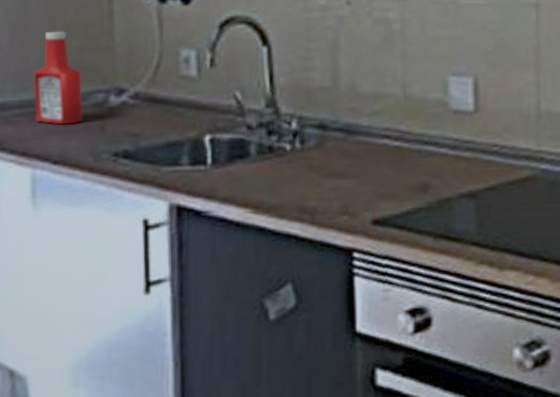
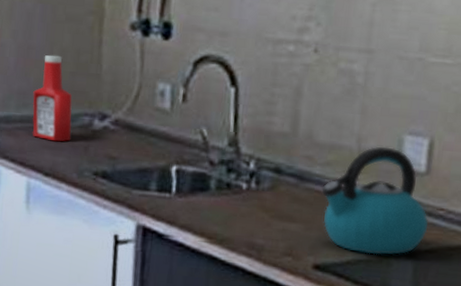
kettle: none [371,90,485,201] -> present [321,146,429,255]

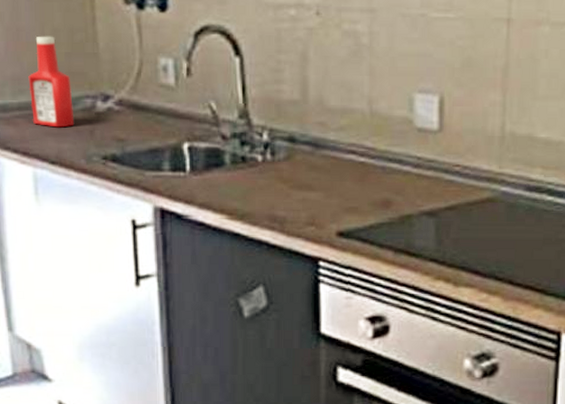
kettle: present [321,146,429,255] -> none [338,107,446,217]

